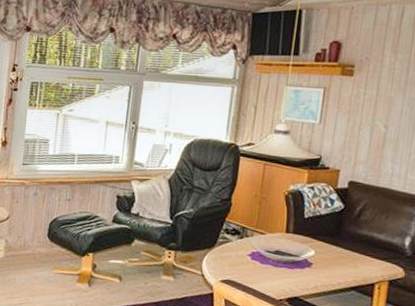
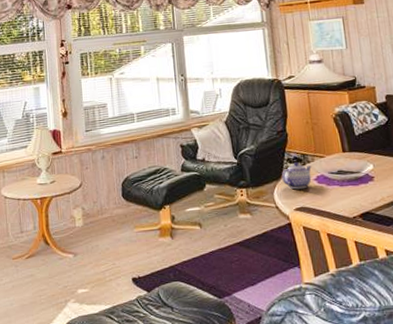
teapot: none [214,234,249,262] -> present [281,162,312,190]

